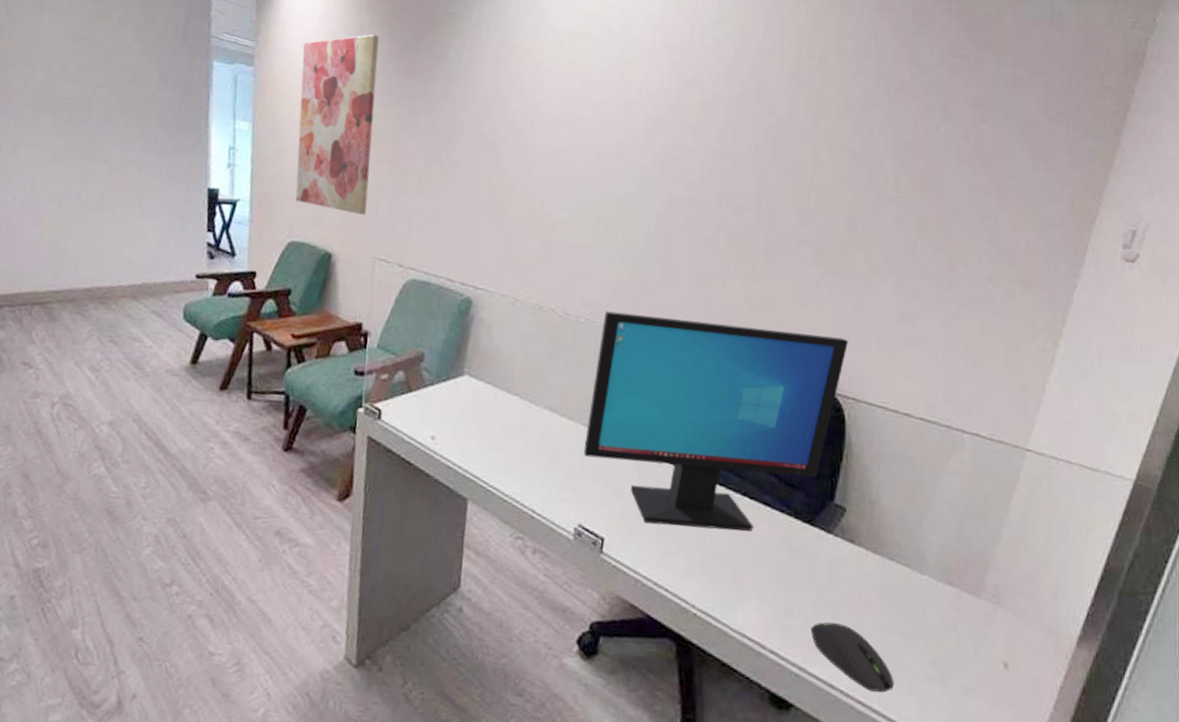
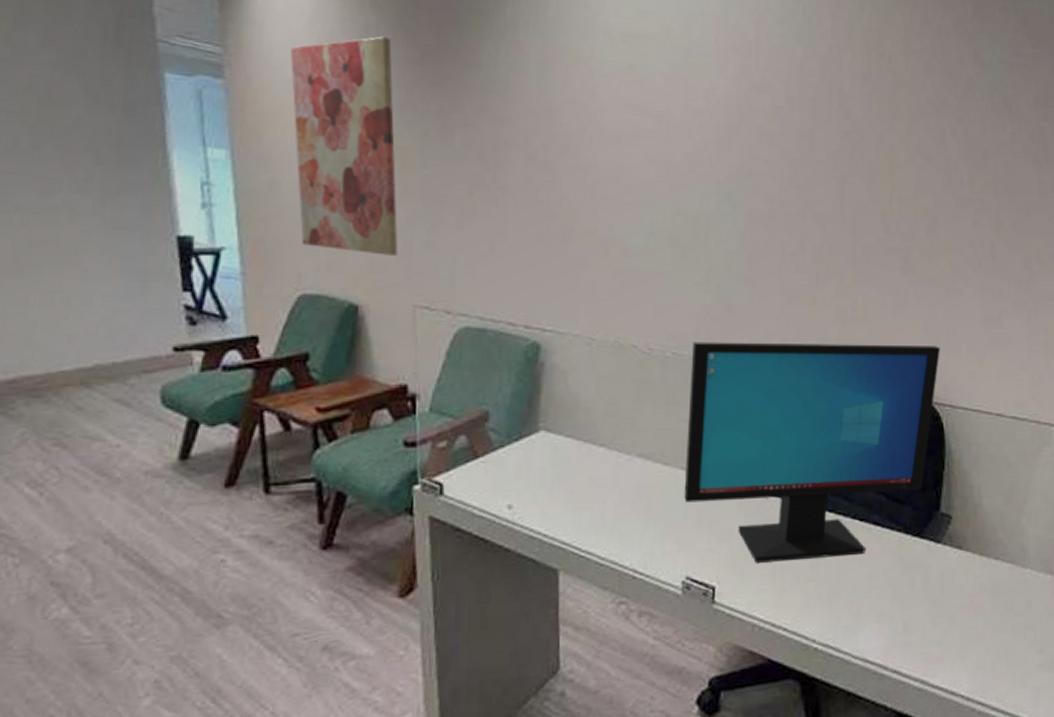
computer mouse: present [810,622,894,693] -> none [929,630,1009,690]

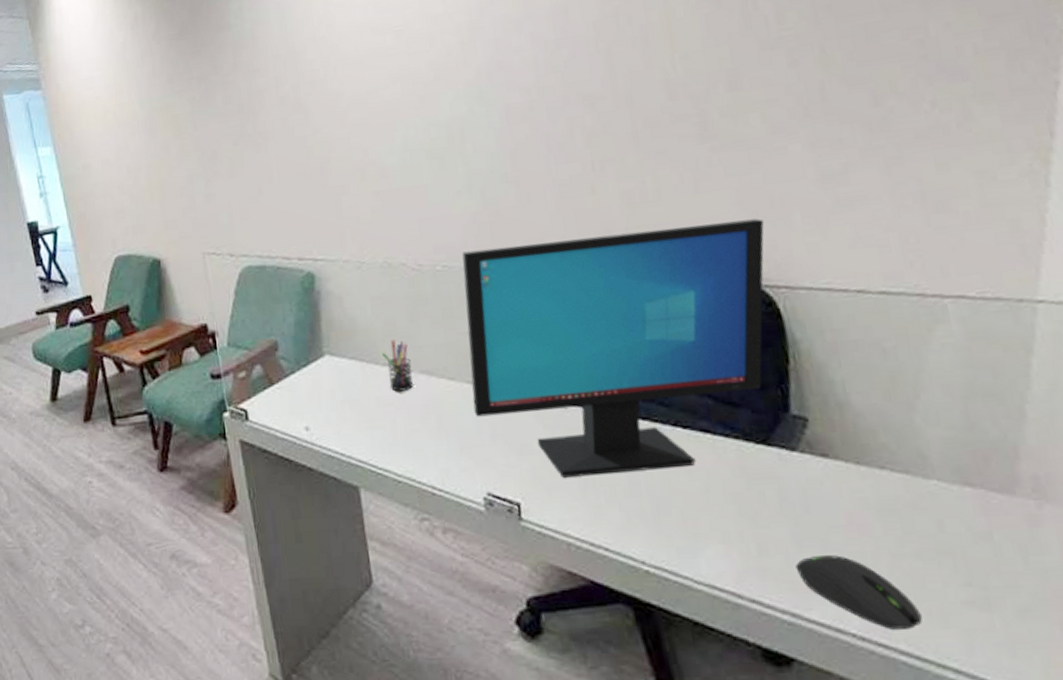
wall art: present [290,36,398,256] -> none [83,22,185,215]
pen holder: none [600,421,629,473] -> present [381,339,414,392]
computer mouse: none [929,630,1009,690] -> present [795,555,922,630]

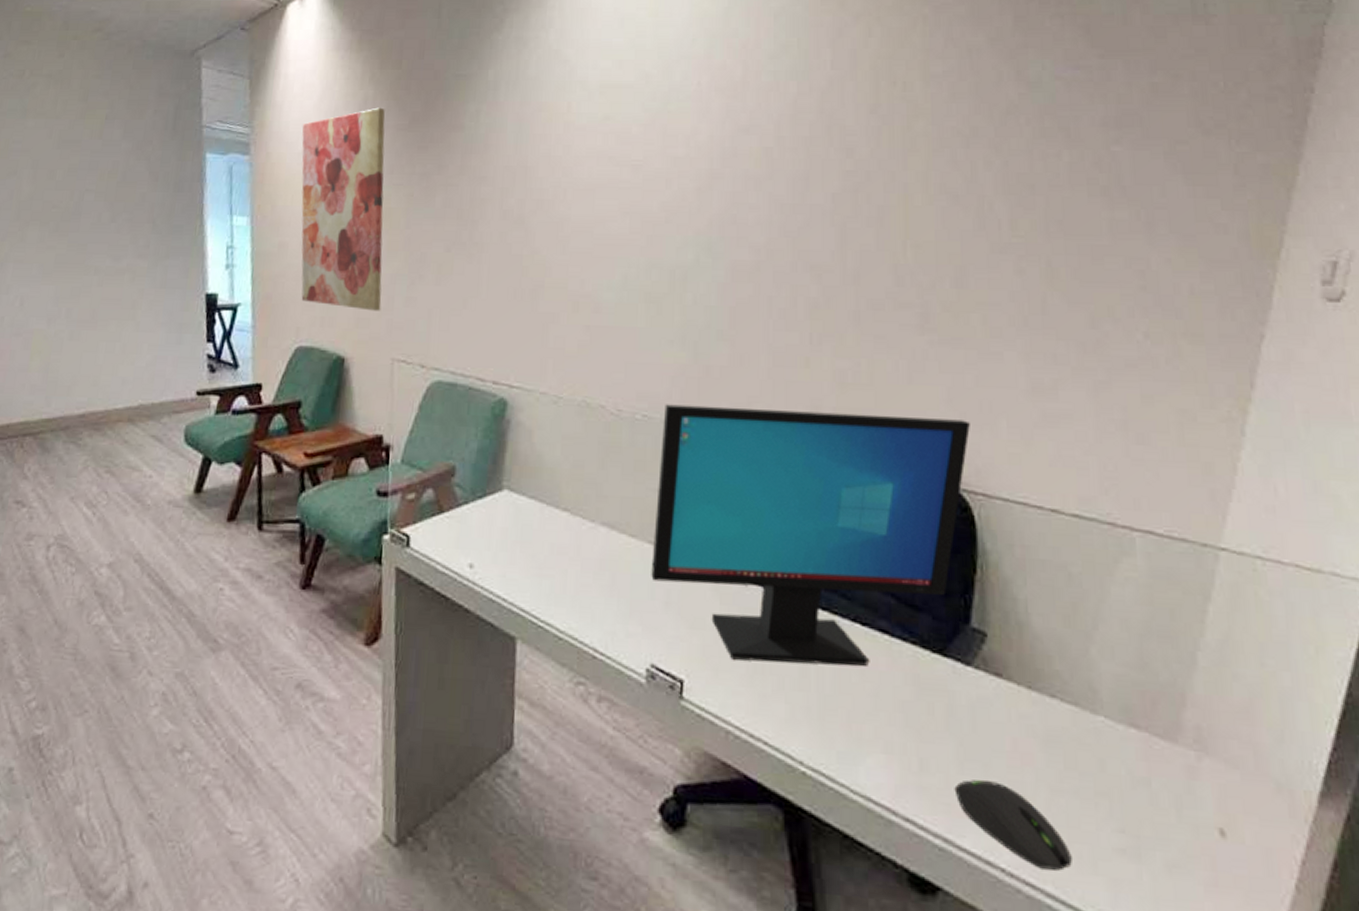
wall art: none [83,22,185,215] -> present [301,107,385,311]
pen holder: present [381,339,414,392] -> none [563,484,594,542]

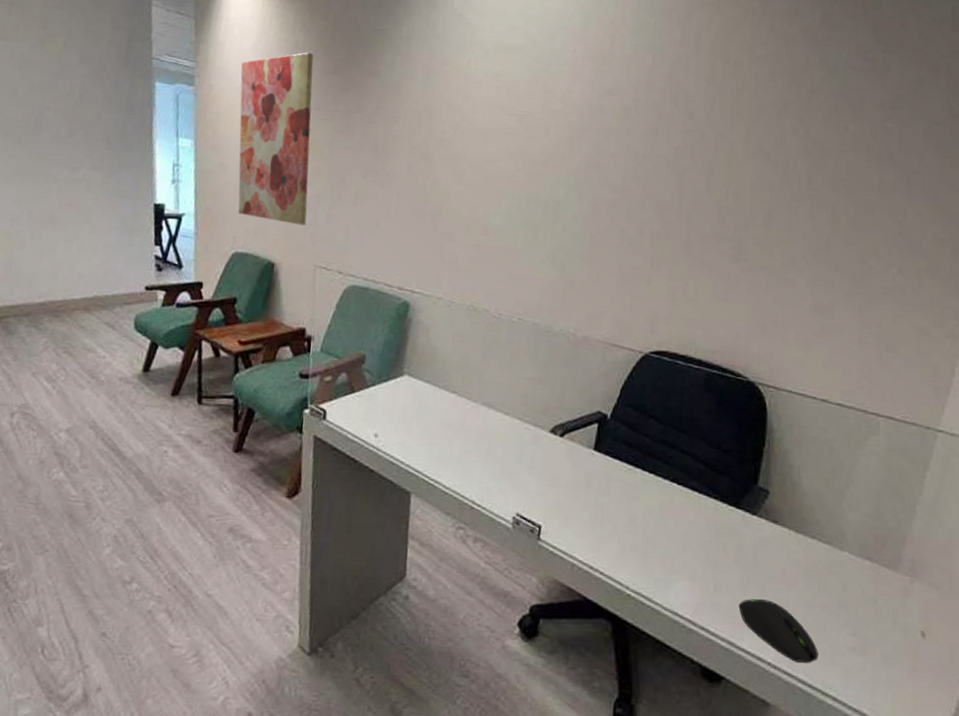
computer monitor: present [651,404,970,666] -> none [519,310,767,515]

